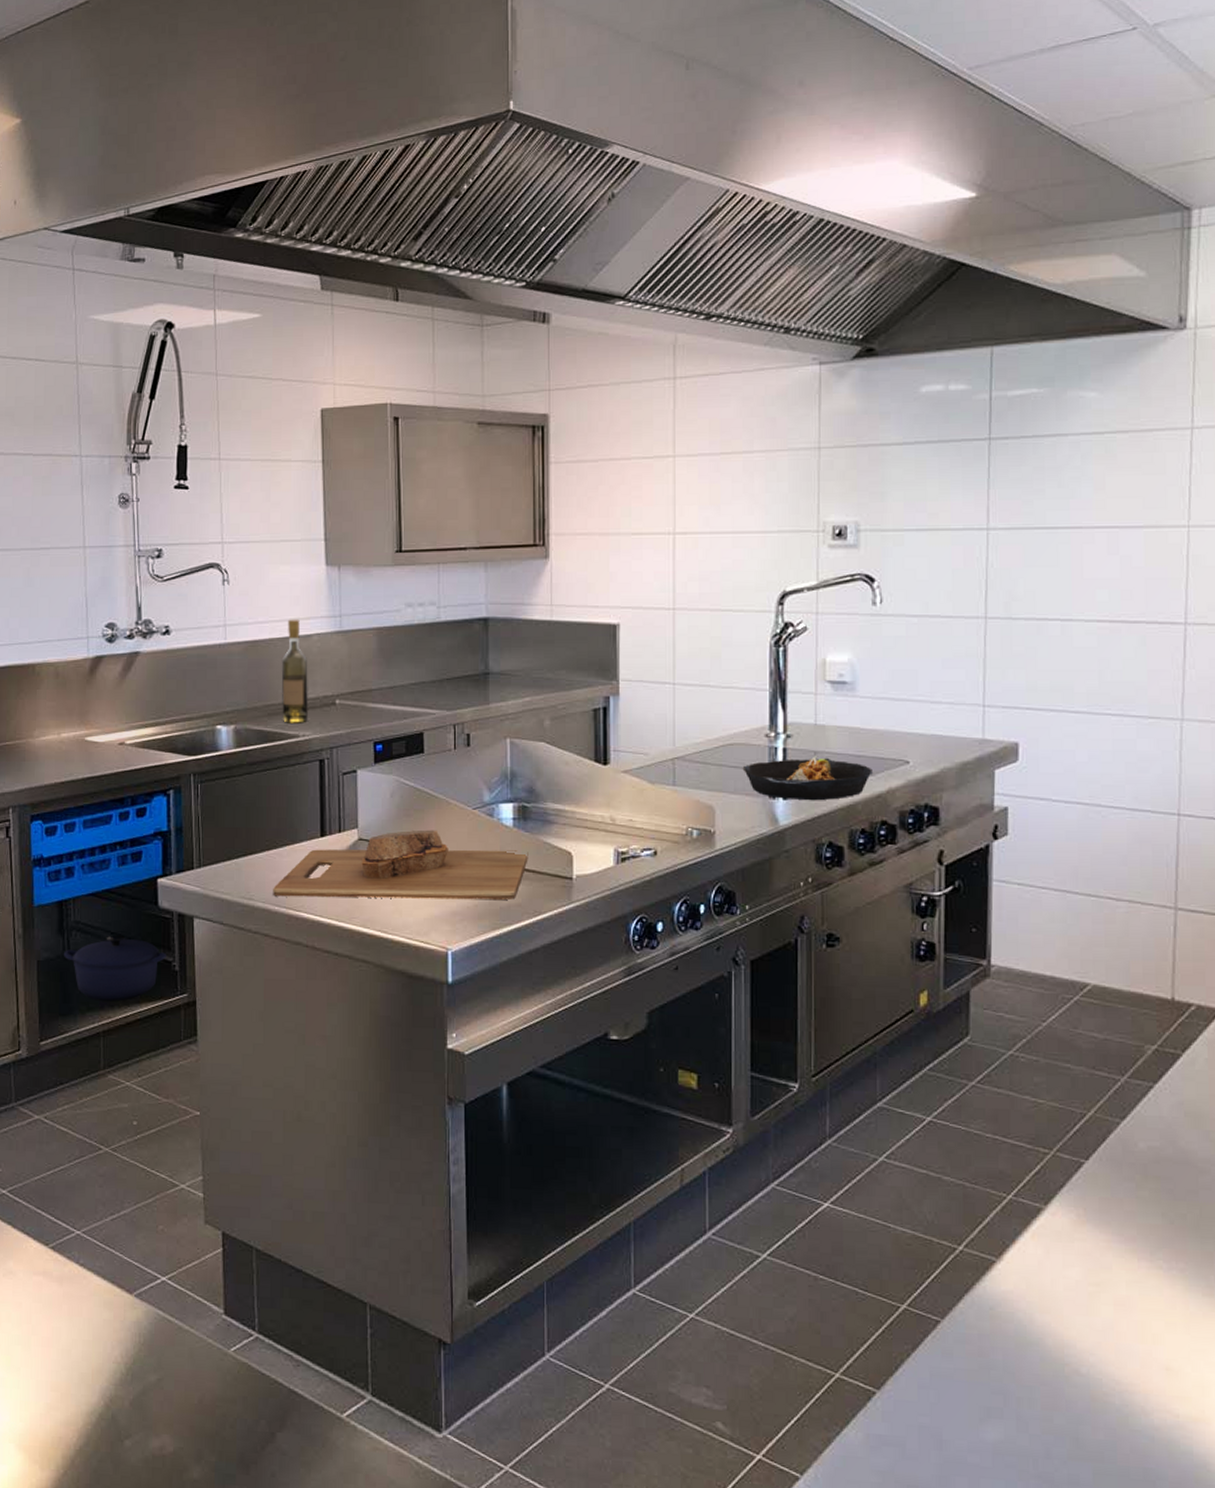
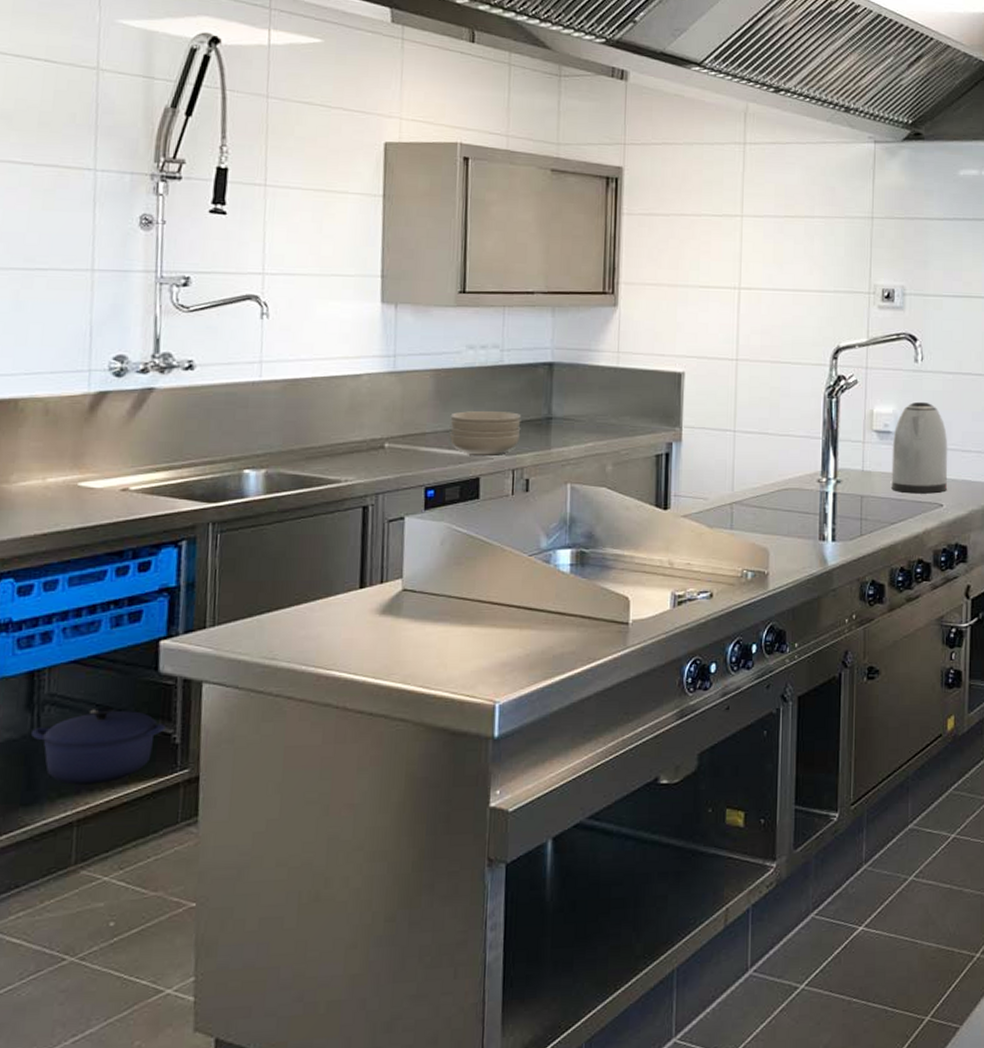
cutting board: present [273,829,528,901] -> none [300,578,585,655]
bottle: present [281,619,309,723] -> none [322,357,355,468]
bowl: none [393,668,460,712] -> present [449,411,522,457]
wok: present [742,756,874,801] -> none [796,500,913,542]
kettle: none [848,648,915,750] -> present [891,401,948,494]

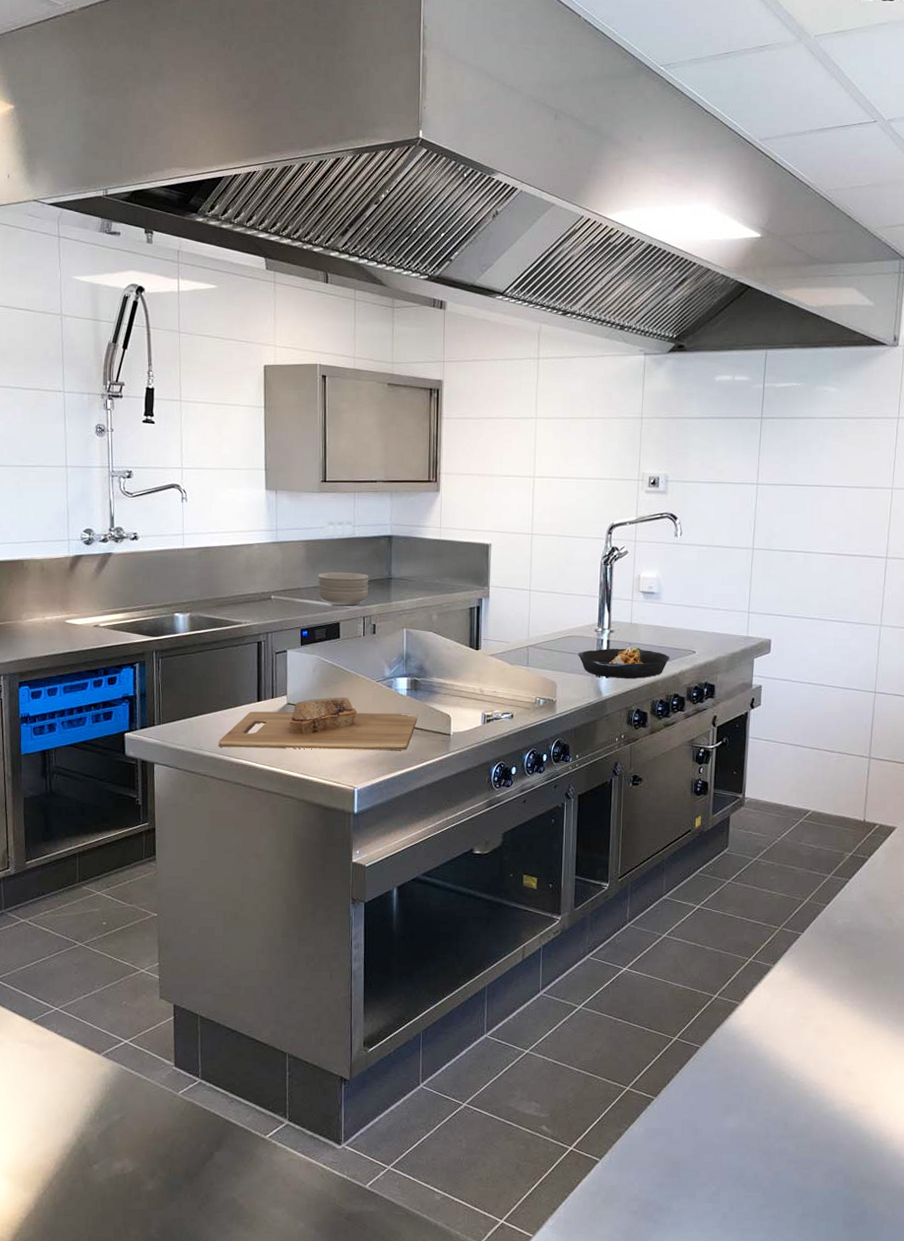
cooking pot: present [31,705,165,785] -> none [46,776,131,829]
cutting board: none [300,578,585,655] -> present [218,697,418,751]
wok: none [796,500,913,542] -> present [577,646,671,679]
kettle: present [891,401,948,494] -> none [654,568,701,643]

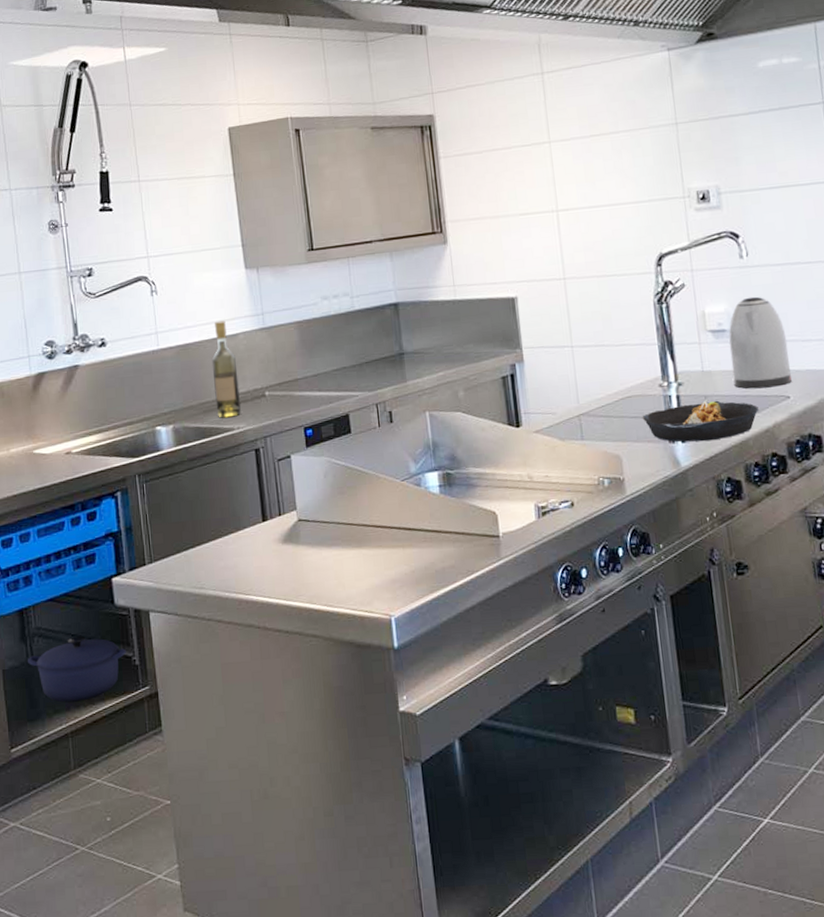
cooking pot: none [46,776,131,829] -> present [28,635,126,703]
cutting board: present [218,697,418,751] -> none [222,504,457,583]
bottle: none [228,531,250,613] -> present [211,320,242,418]
bowl: present [317,572,369,607] -> none [316,352,379,396]
kettle: none [654,568,701,643] -> present [728,296,792,389]

